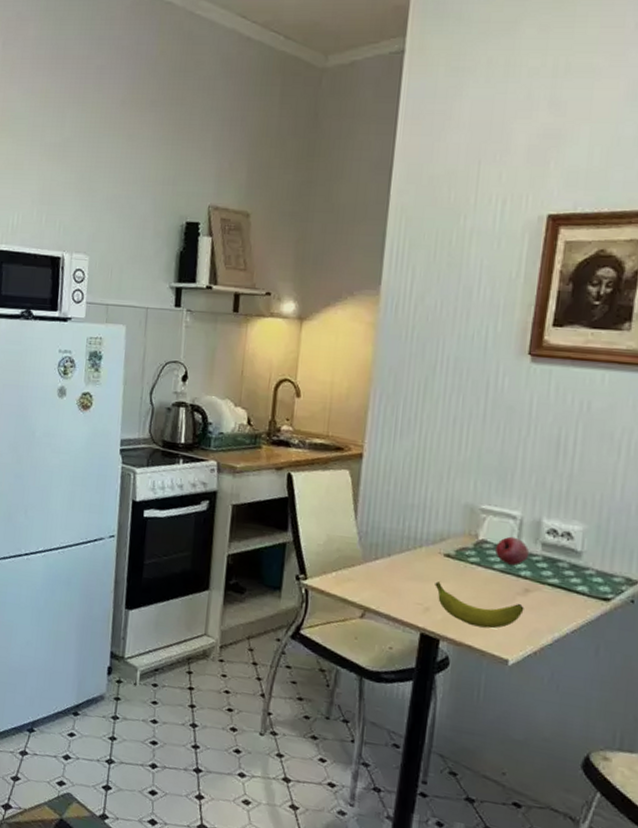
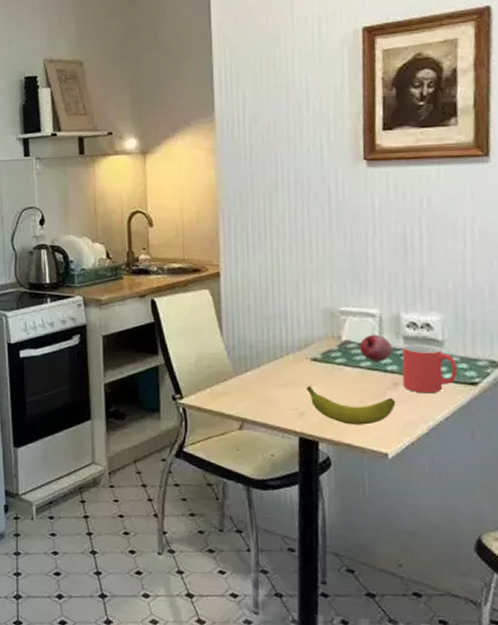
mug: none [534,551,593,605] -> present [402,344,458,394]

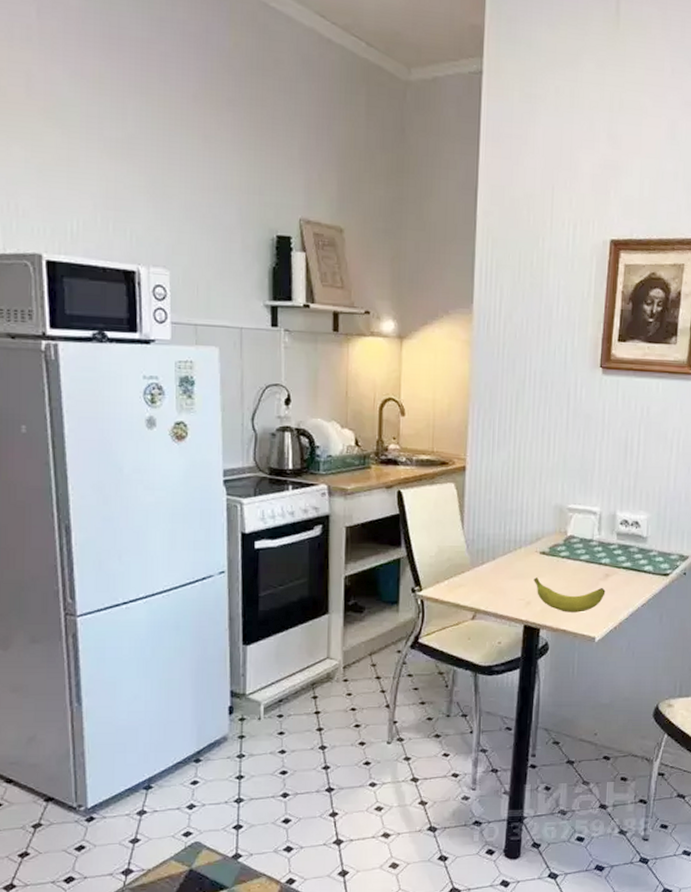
fruit: present [360,334,393,361] -> none [581,530,608,555]
mug: present [402,344,458,394] -> none [612,539,656,584]

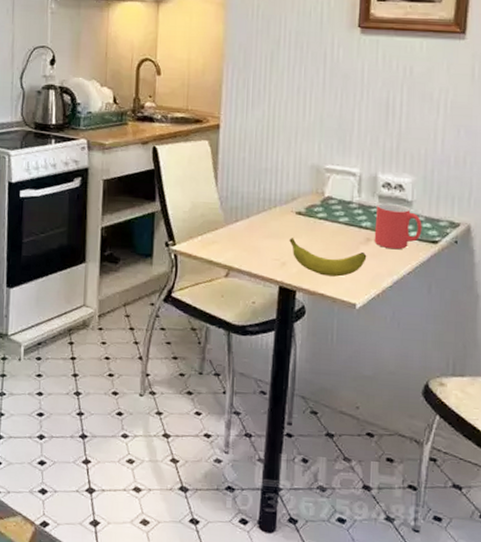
mug: none [612,539,656,584] -> present [374,203,422,250]

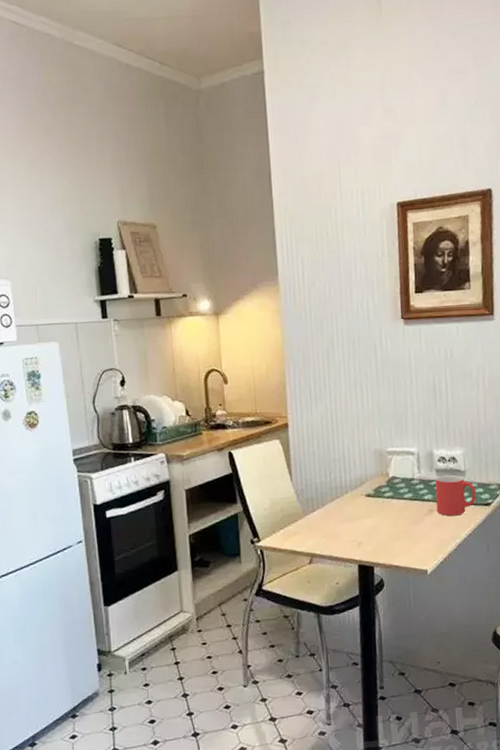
banana: present [289,238,367,277] -> none [362,519,432,549]

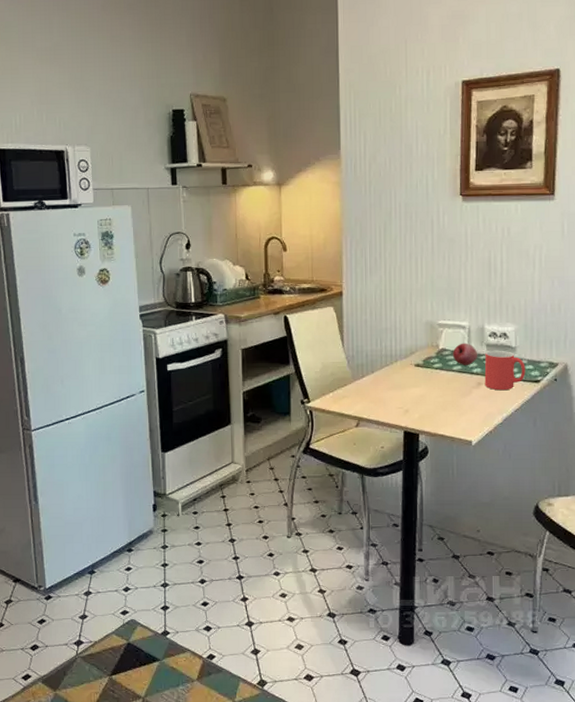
fruit: none [403,469,429,493] -> present [453,343,478,365]

